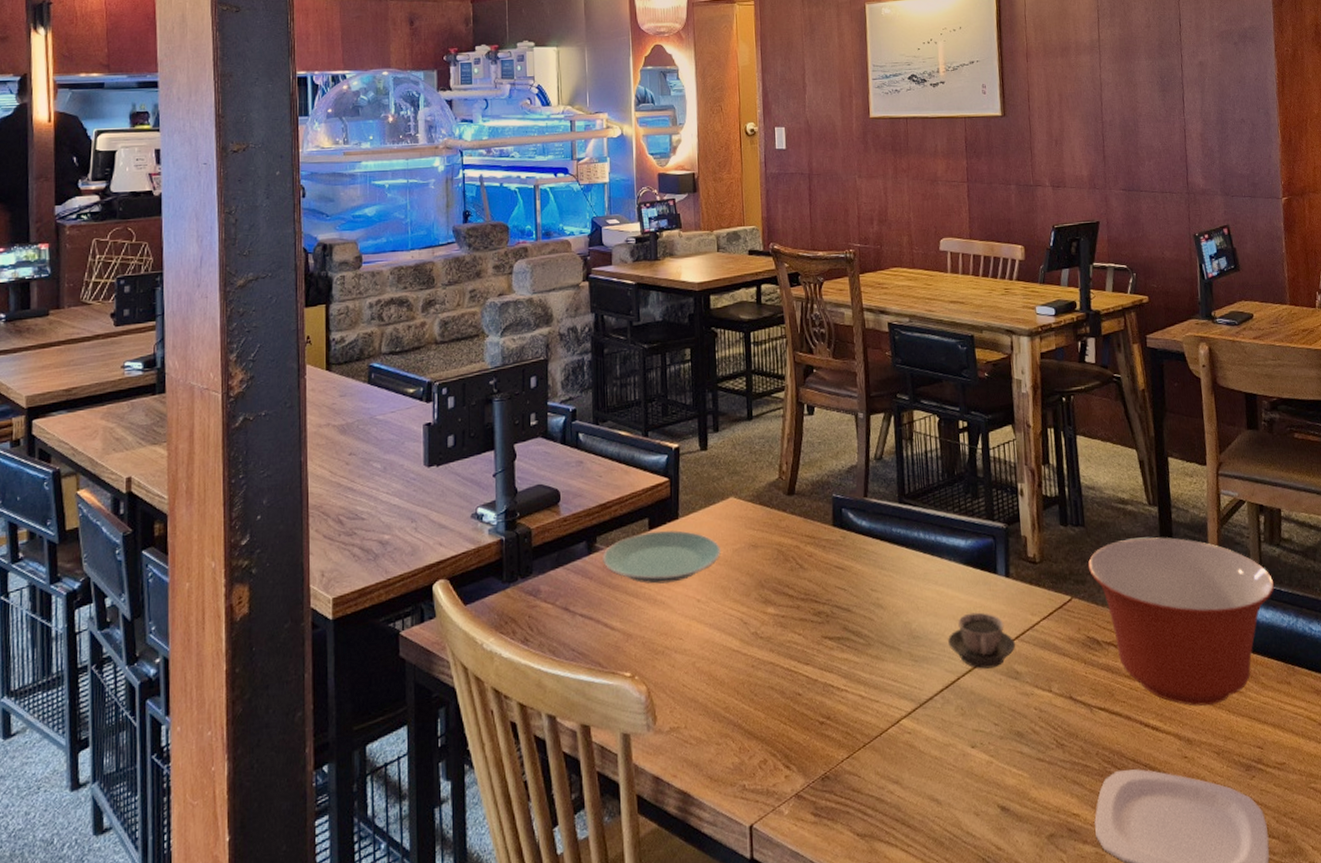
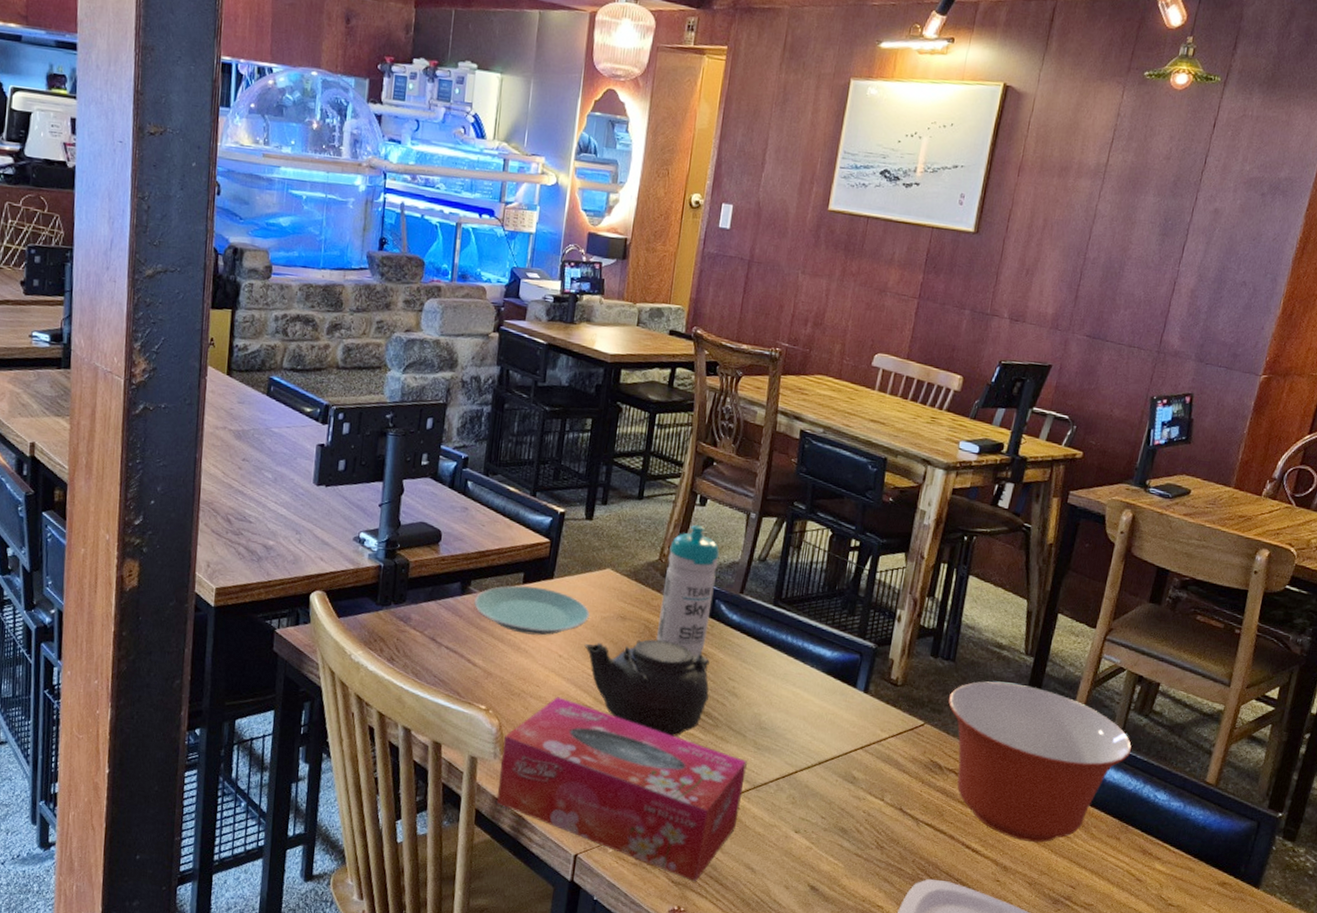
tissue box: none [655,646,911,830] -> present [496,697,747,882]
teapot: none [721,561,855,666] -> present [584,639,709,737]
water bottle: none [787,434,841,573] -> present [656,524,720,656]
cup: present [948,612,1016,669] -> none [793,717,859,770]

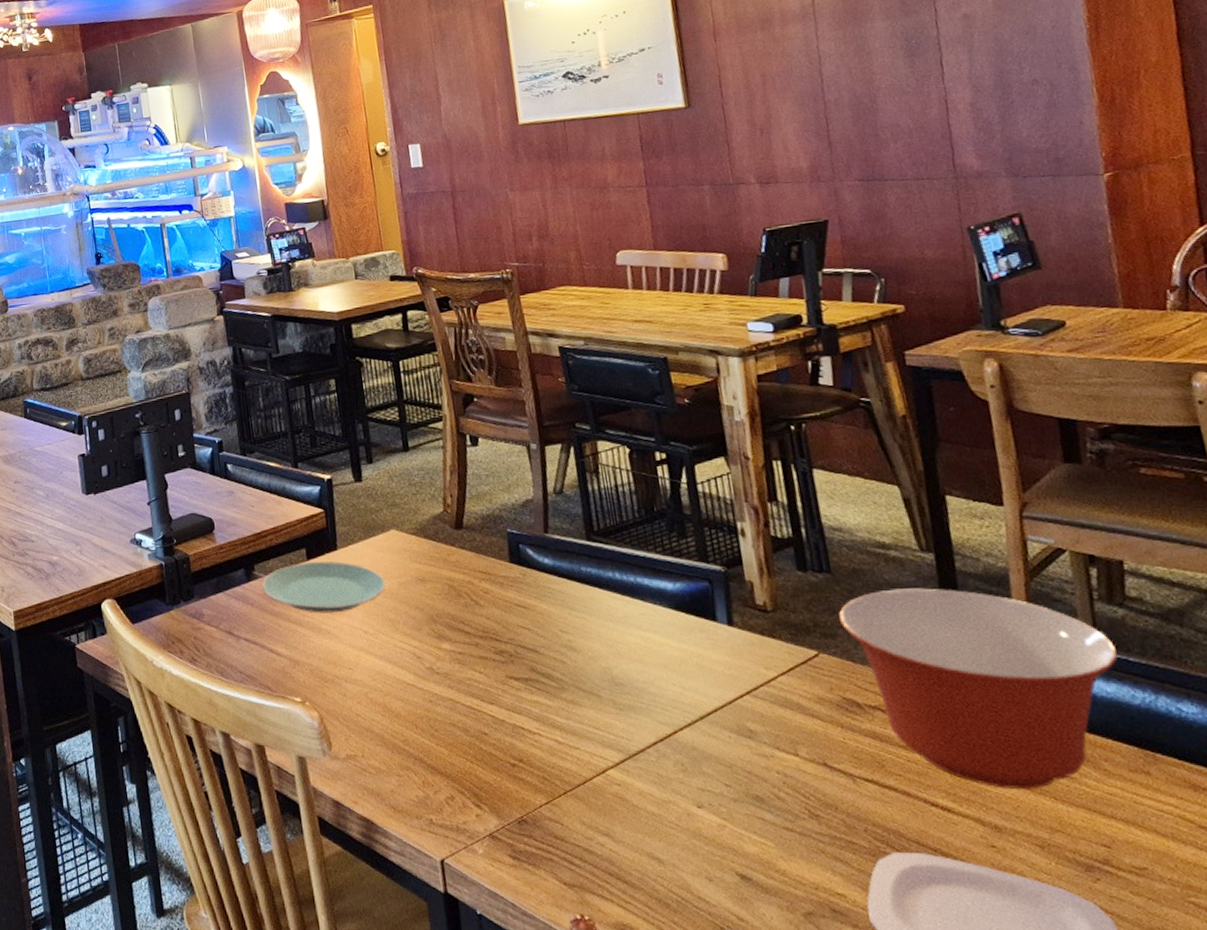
tissue box: present [496,697,747,882] -> none [329,678,622,882]
teapot: present [584,639,709,737] -> none [388,598,544,707]
water bottle: present [656,524,720,656] -> none [451,466,522,611]

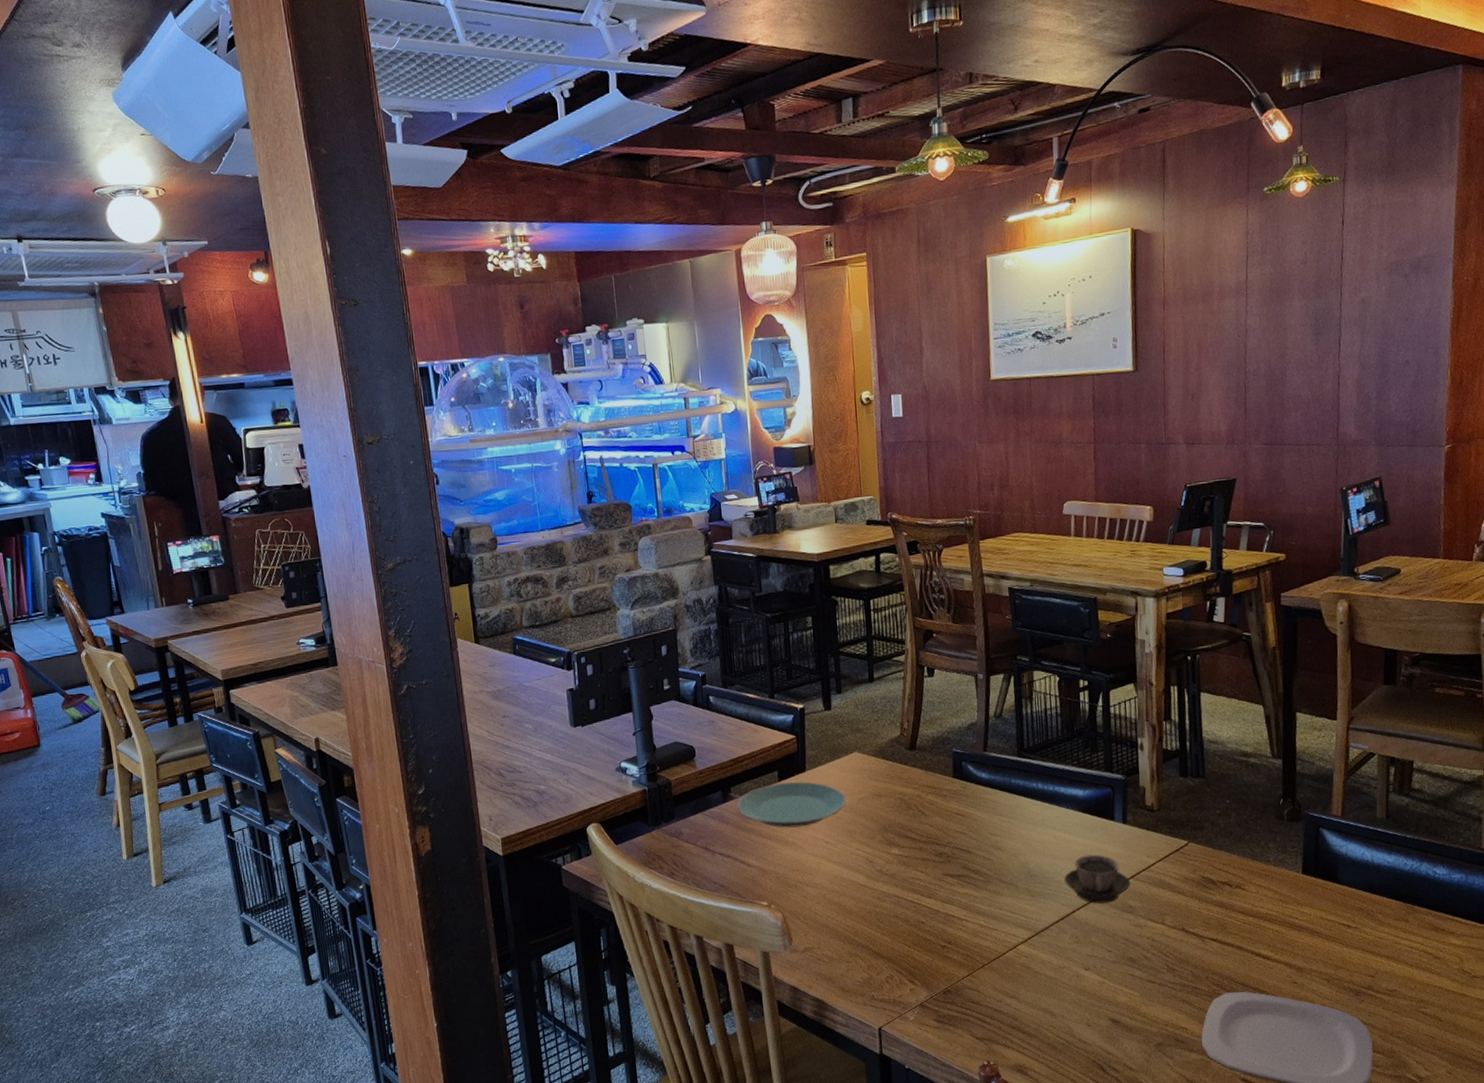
cup: none [659,662,747,724] -> present [1064,854,1131,904]
mixing bowl: present [837,588,1119,789] -> none [1206,787,1400,939]

